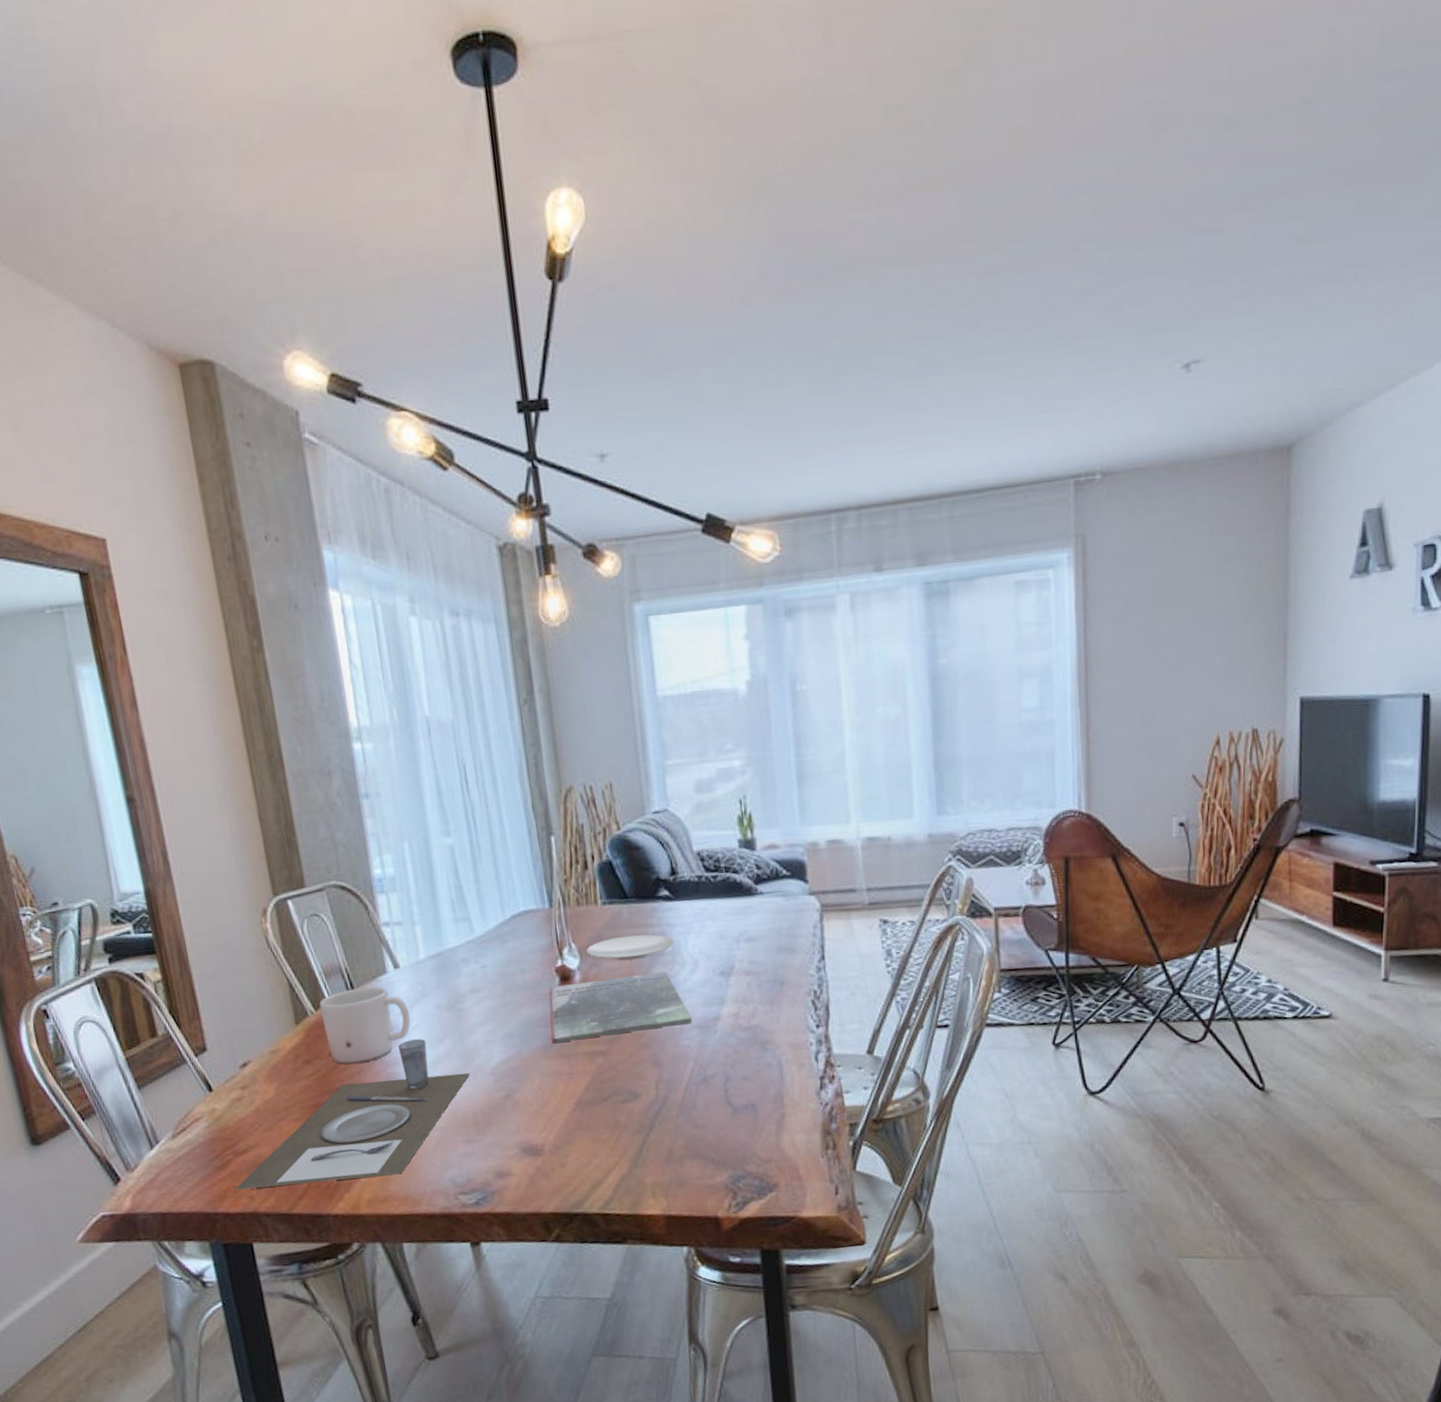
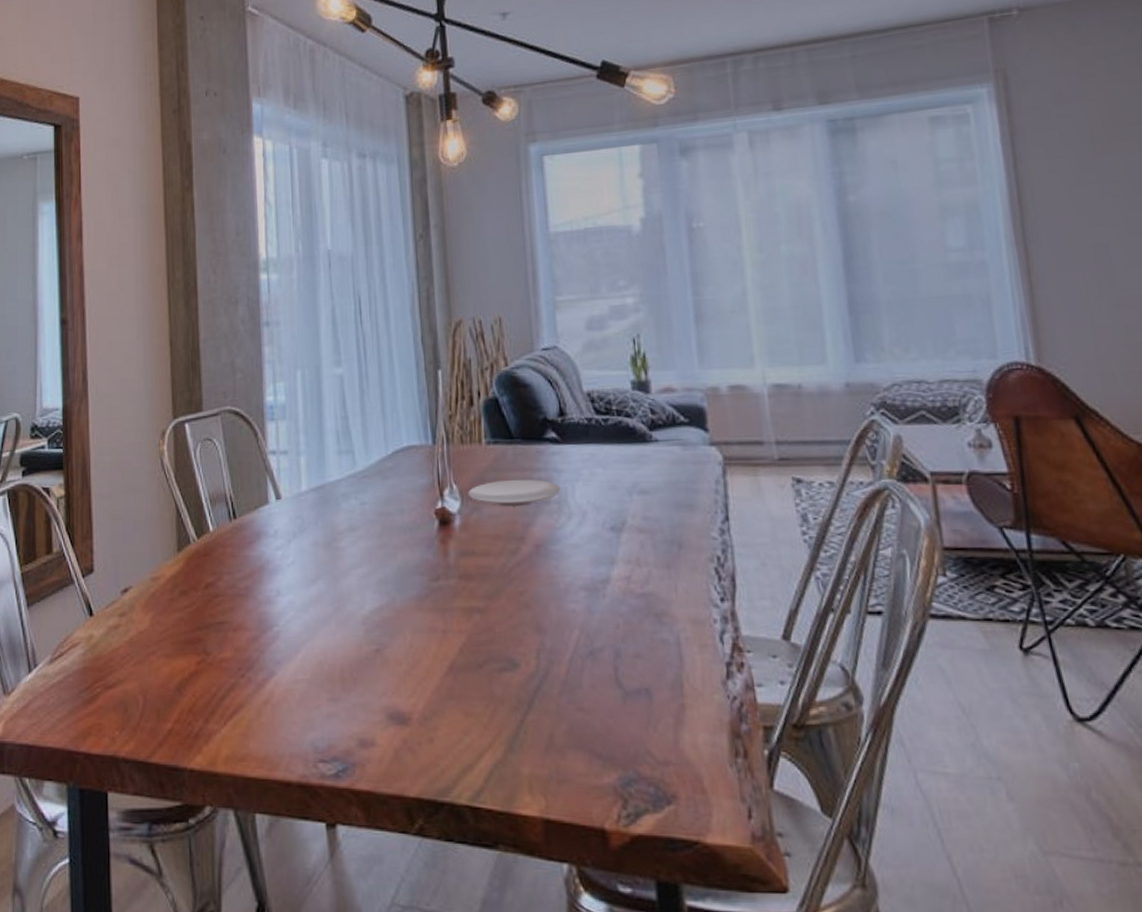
place setting: present [235,1039,471,1190] -> none [99,577,341,730]
mug: present [319,986,411,1065] -> none [202,517,287,600]
magazine: present [550,972,692,1044] -> none [427,522,578,595]

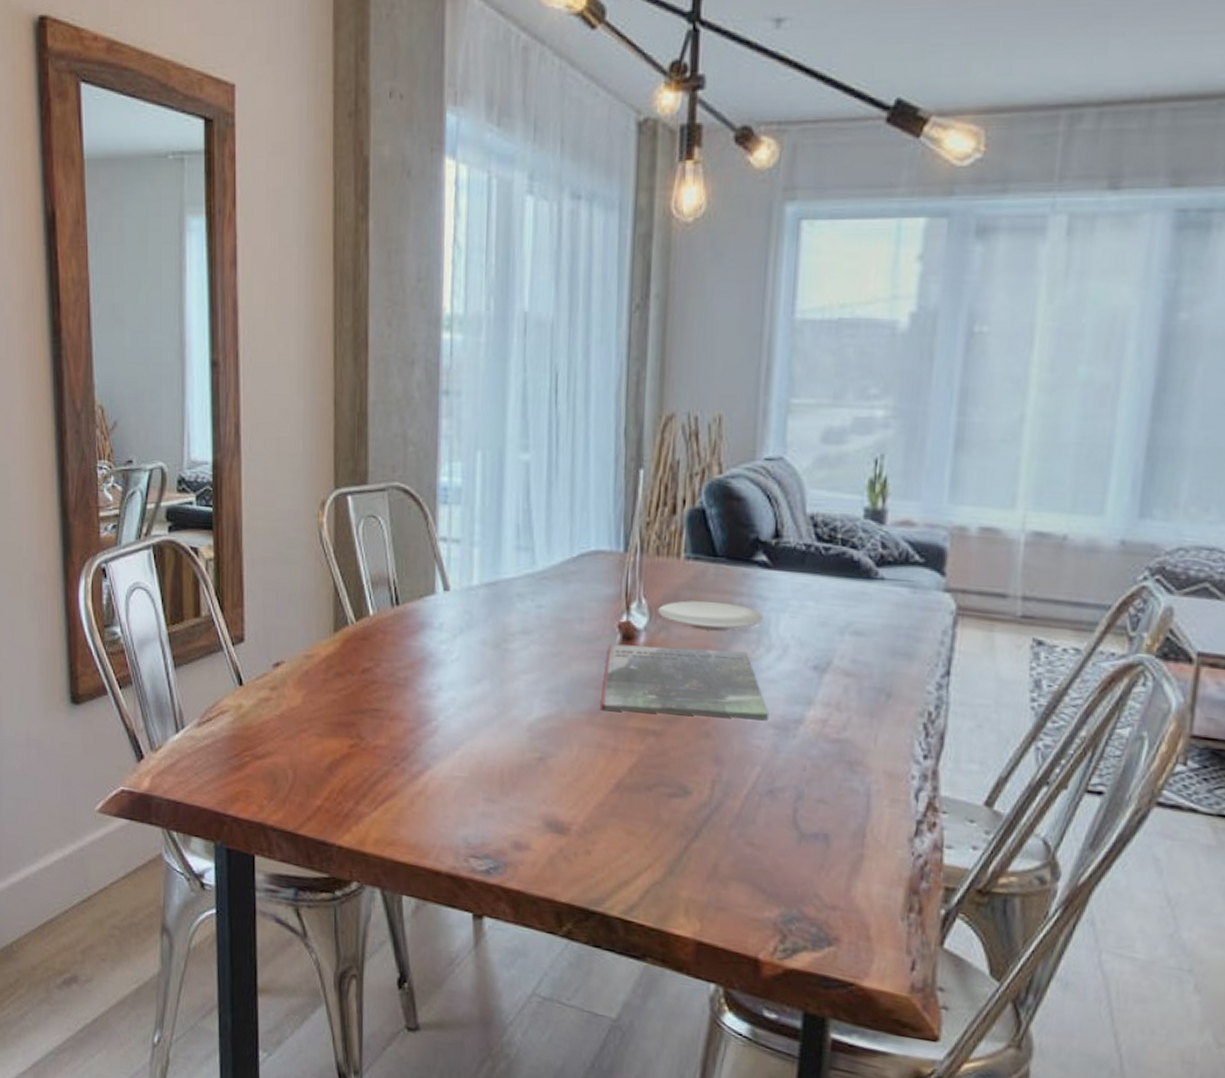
magazine: none [427,522,578,595] -> present [601,643,768,720]

